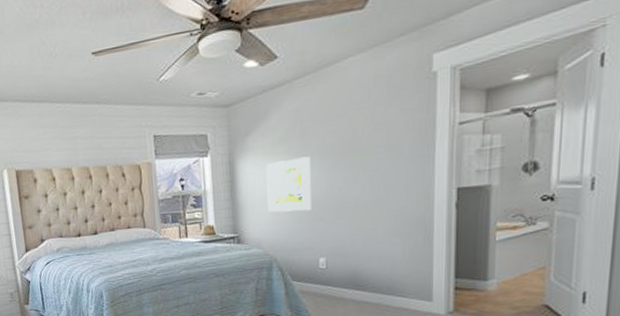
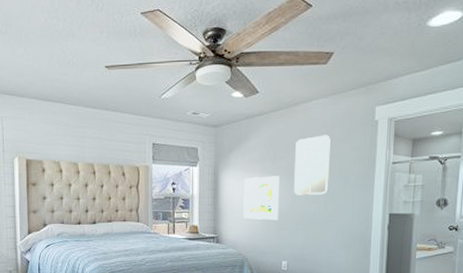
home mirror: none [328,98,374,178] -> present [293,135,331,195]

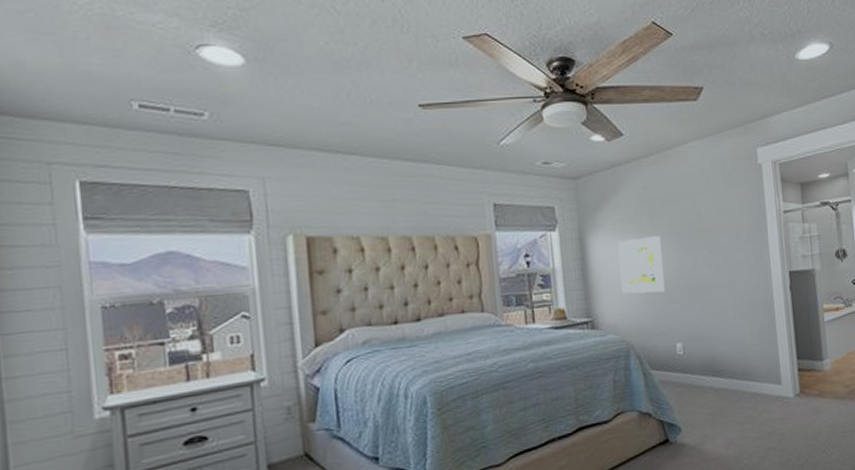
home mirror: present [293,135,331,195] -> none [674,183,719,258]

